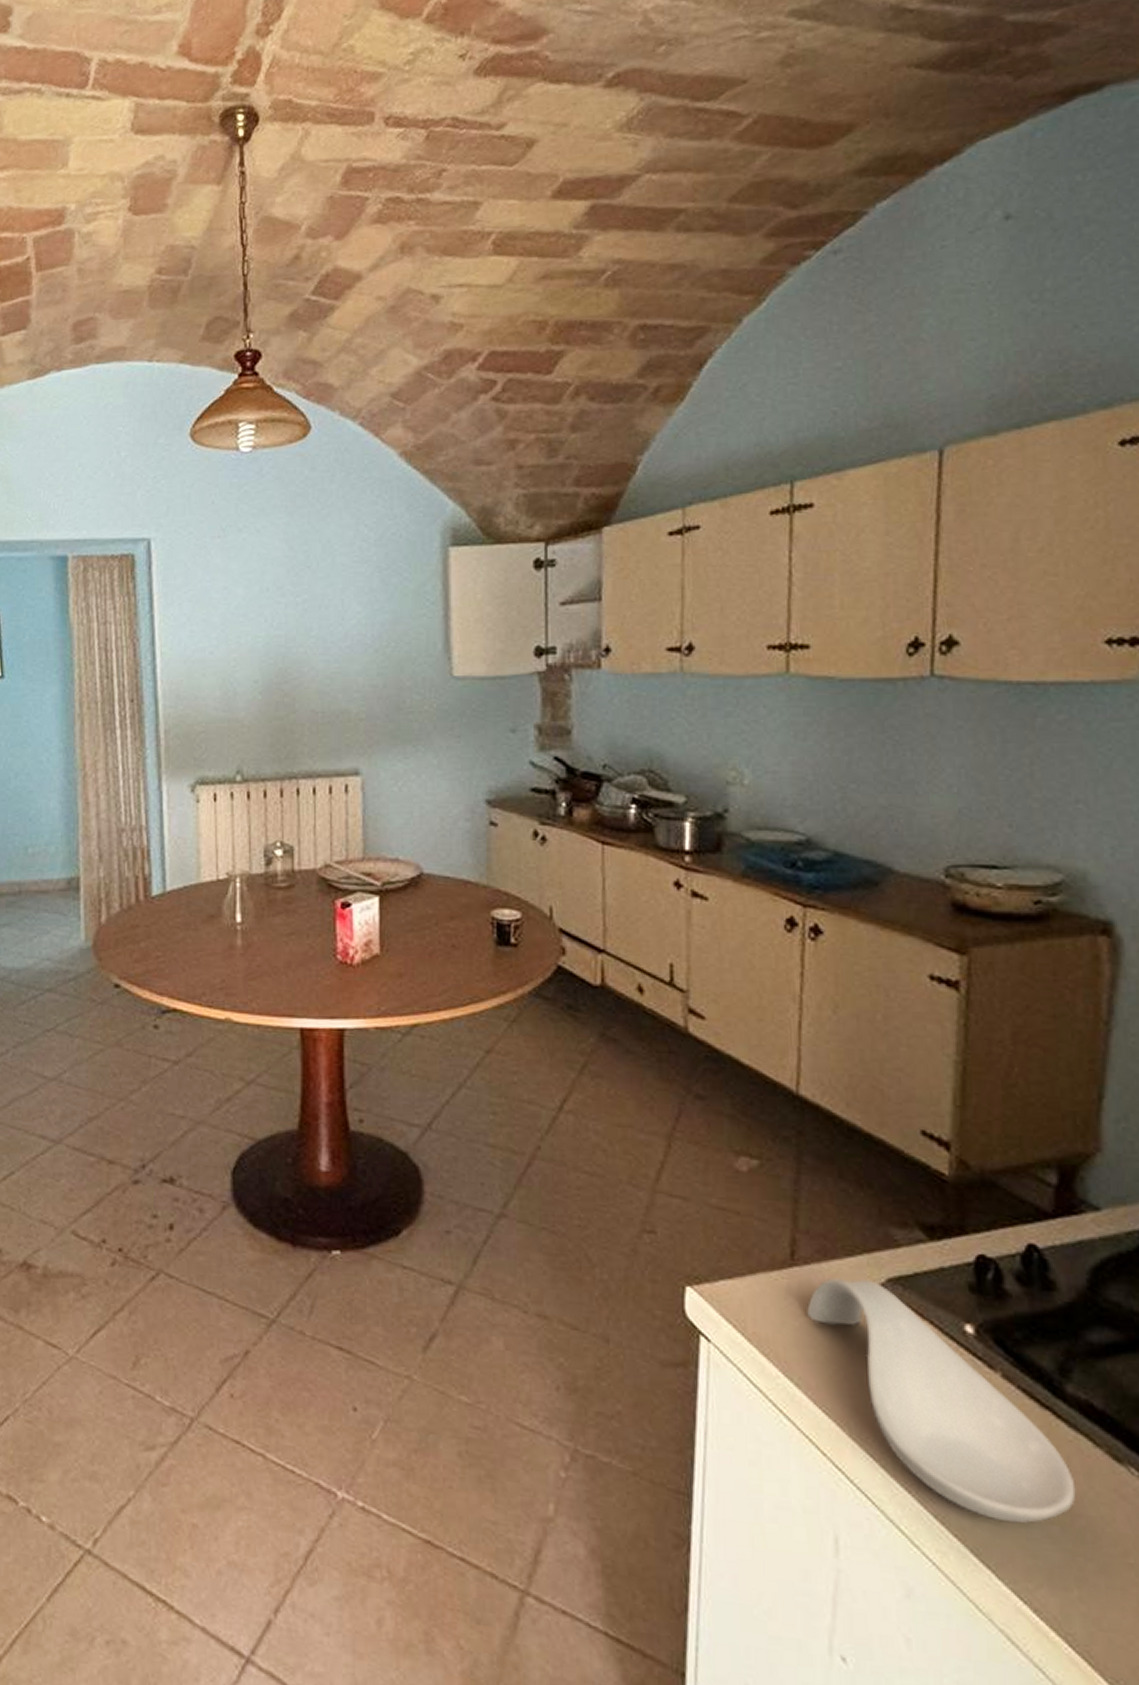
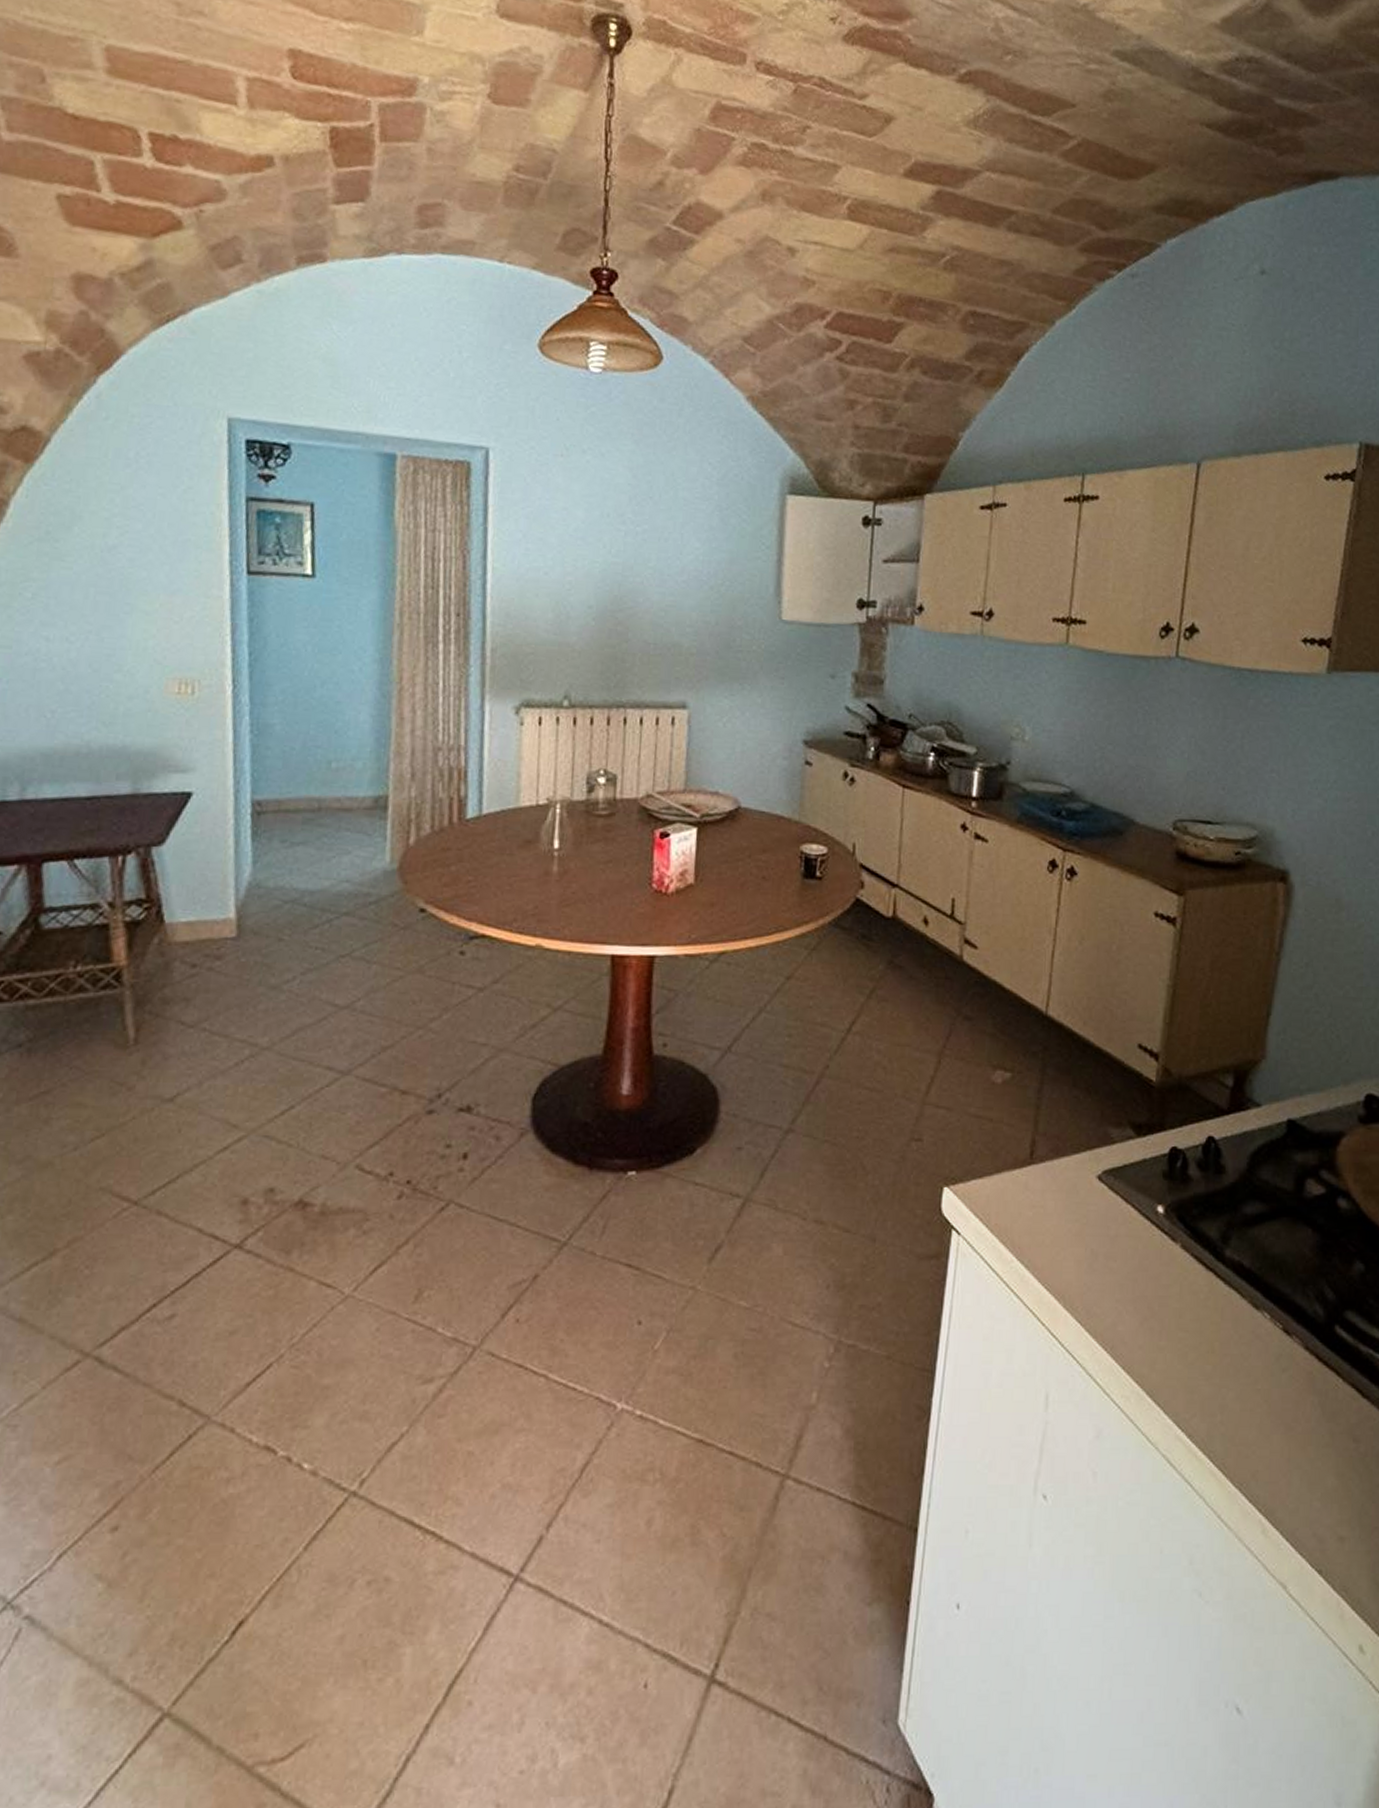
spoon rest: present [807,1278,1076,1523] -> none [1039,1172,1226,1365]

